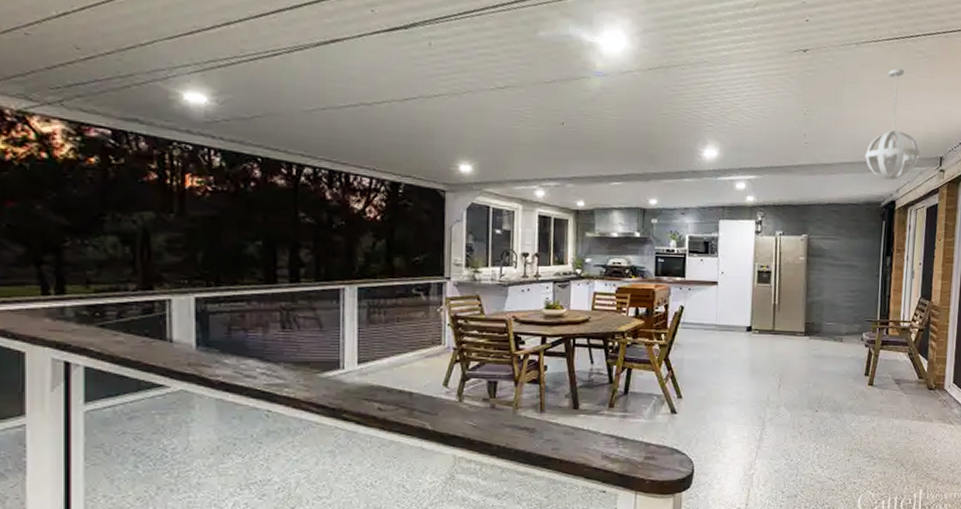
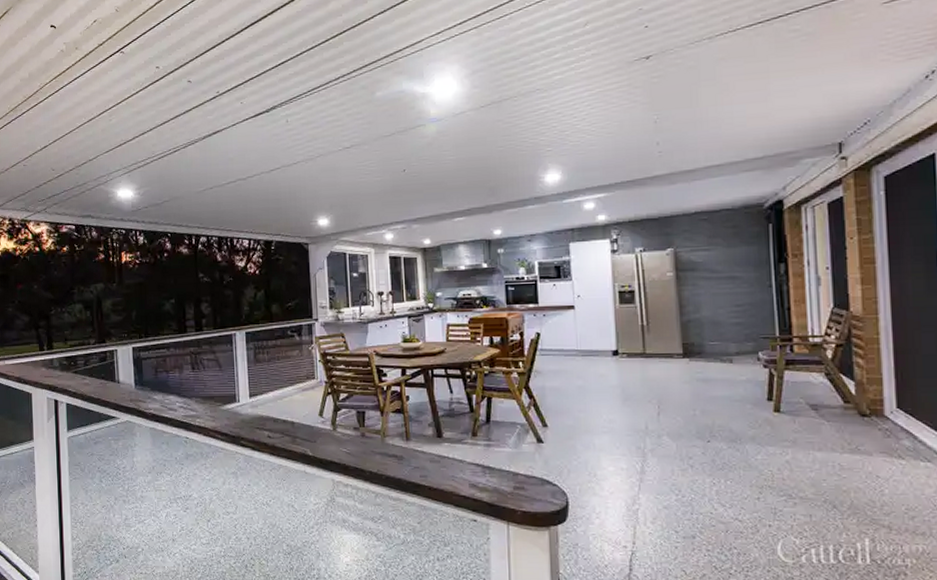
pendant light: present [865,68,920,180] -> none [735,54,809,178]

